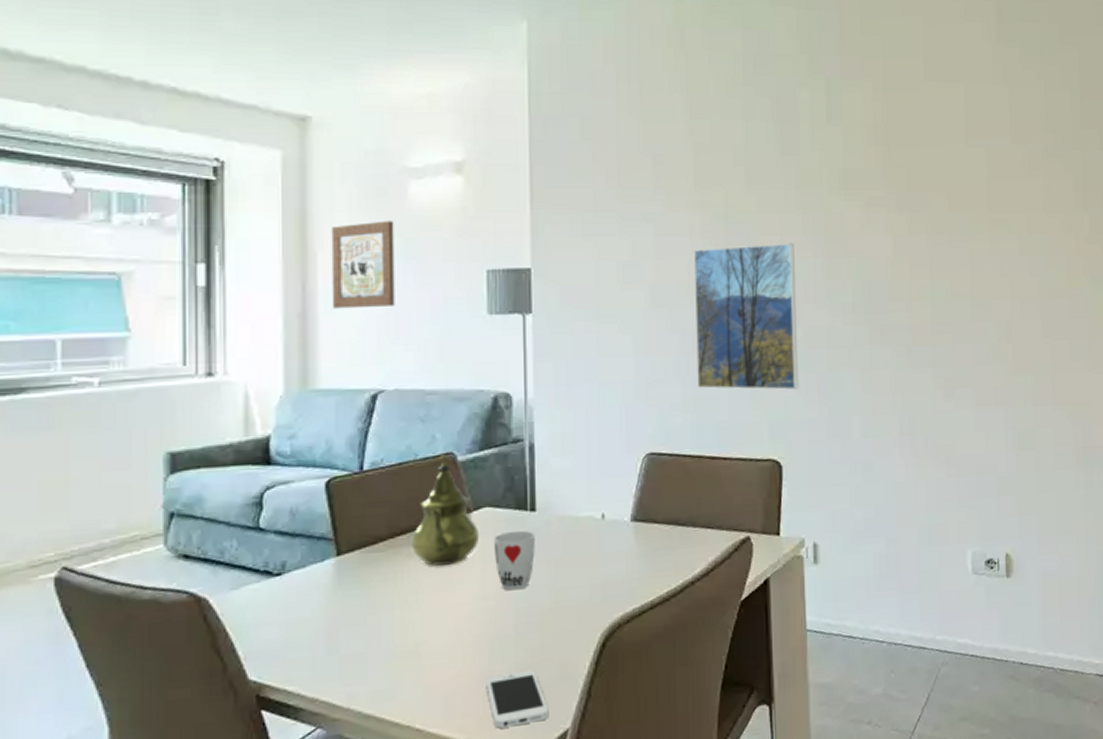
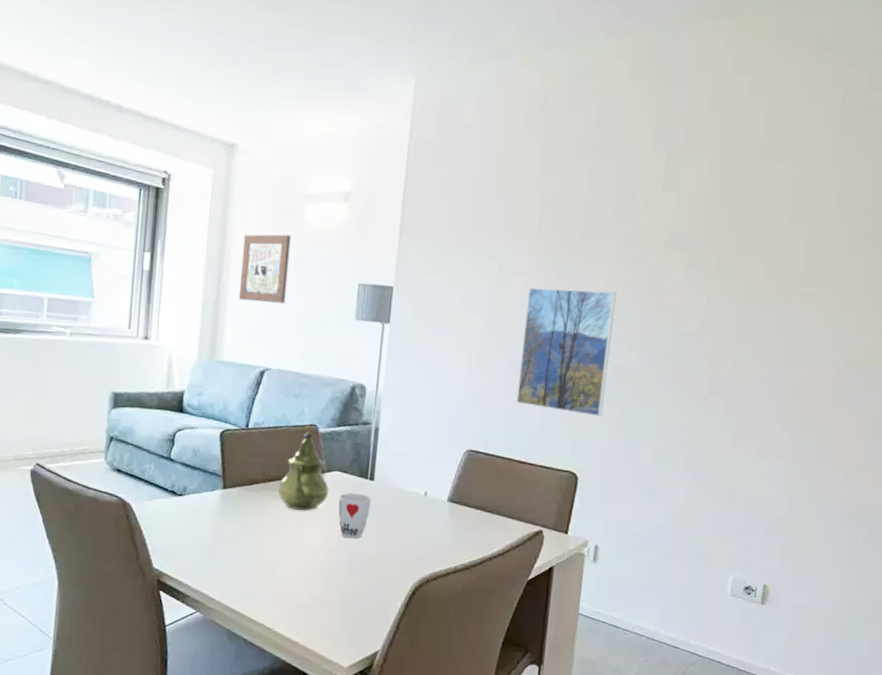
smartphone: present [486,669,549,729] -> none [320,599,366,641]

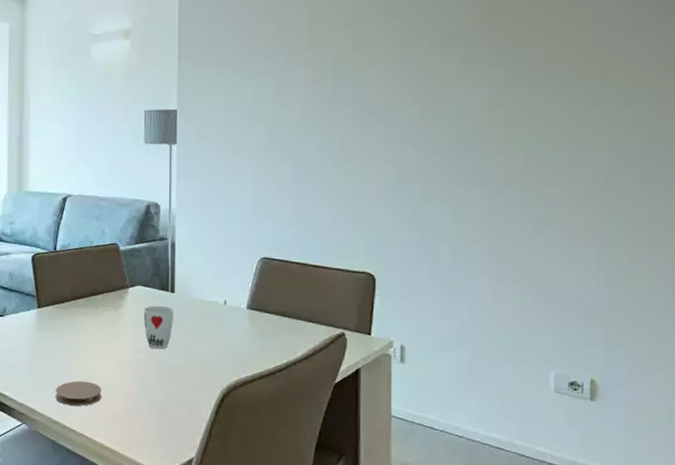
coaster: none [236,568,287,595] -> present [55,380,102,406]
wall art: present [238,234,291,304] -> none [39,73,81,136]
teapot: present [277,424,330,511] -> none [86,244,134,324]
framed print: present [516,287,617,417] -> none [305,93,395,216]

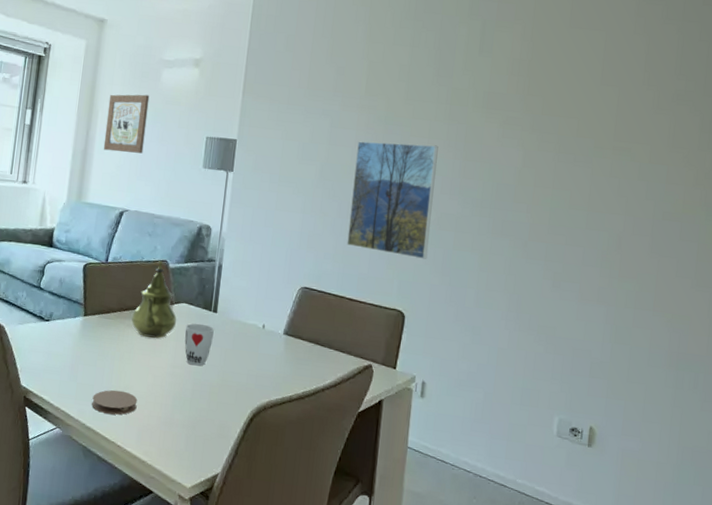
wall art: none [39,73,81,136] -> present [103,94,150,154]
teapot: none [86,244,134,324] -> present [131,260,177,338]
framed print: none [305,93,395,216] -> present [347,141,439,259]

